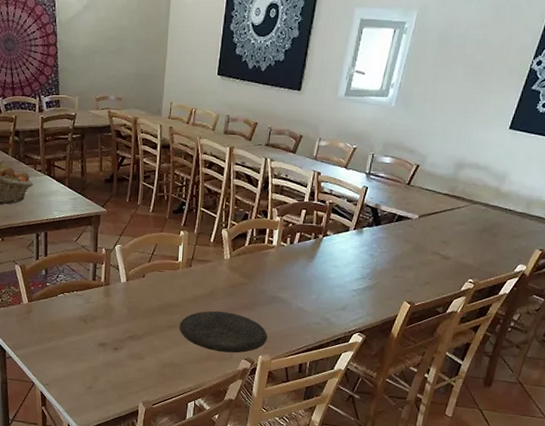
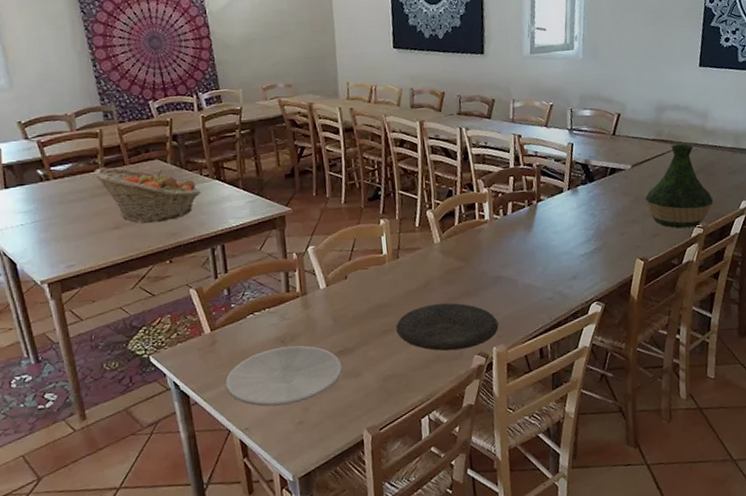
plate: none [35,324,130,372] -> present [226,345,343,407]
vase: none [424,202,491,281] -> present [645,144,714,229]

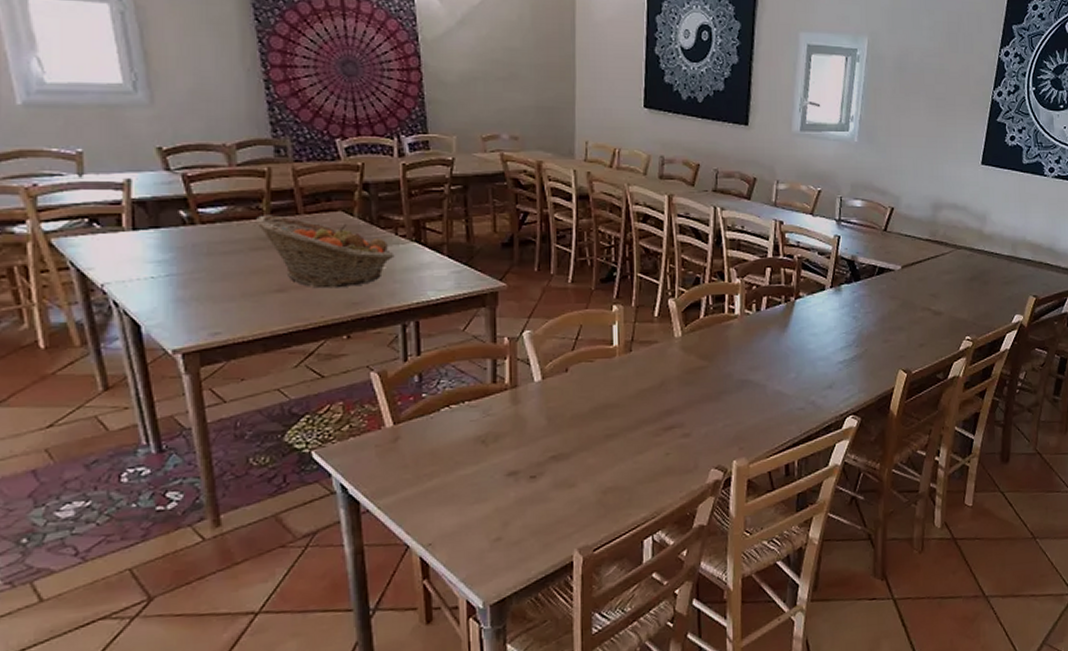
plate: present [226,345,343,407] -> none [408,447,554,519]
plate: present [396,303,499,351] -> none [622,407,741,463]
vase: present [645,144,714,229] -> none [913,247,986,340]

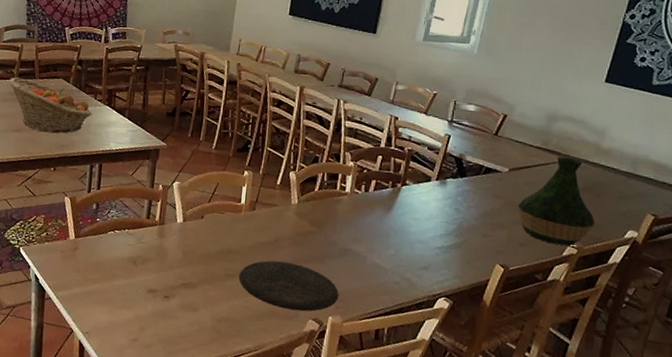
plate: none [622,407,741,463] -> present [238,260,339,312]
vase: none [913,247,986,340] -> present [517,157,596,246]

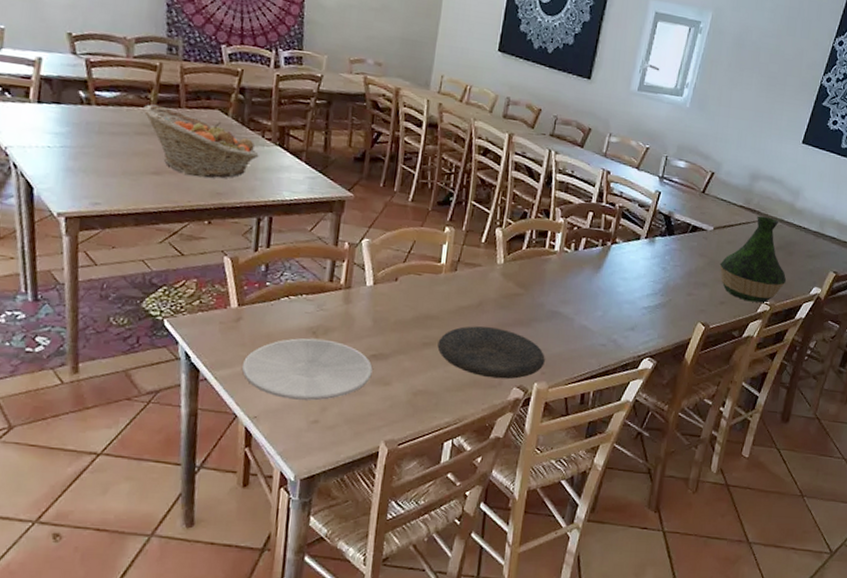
plate: none [78,266,183,322] -> present [242,337,373,401]

